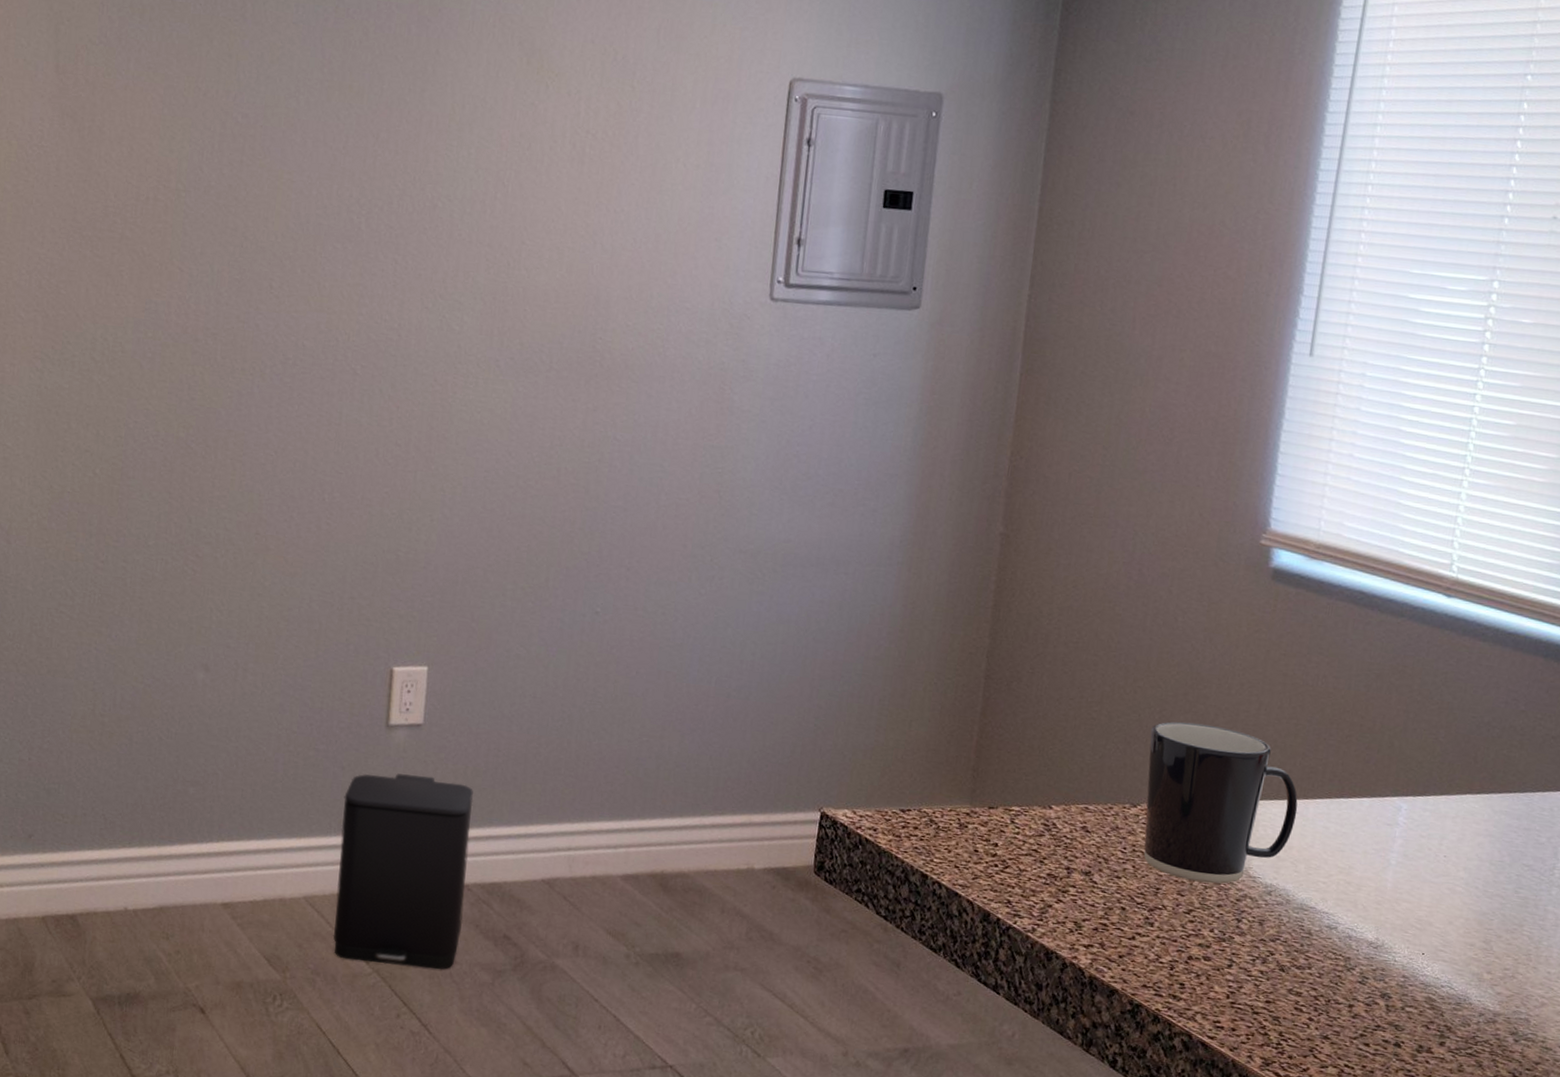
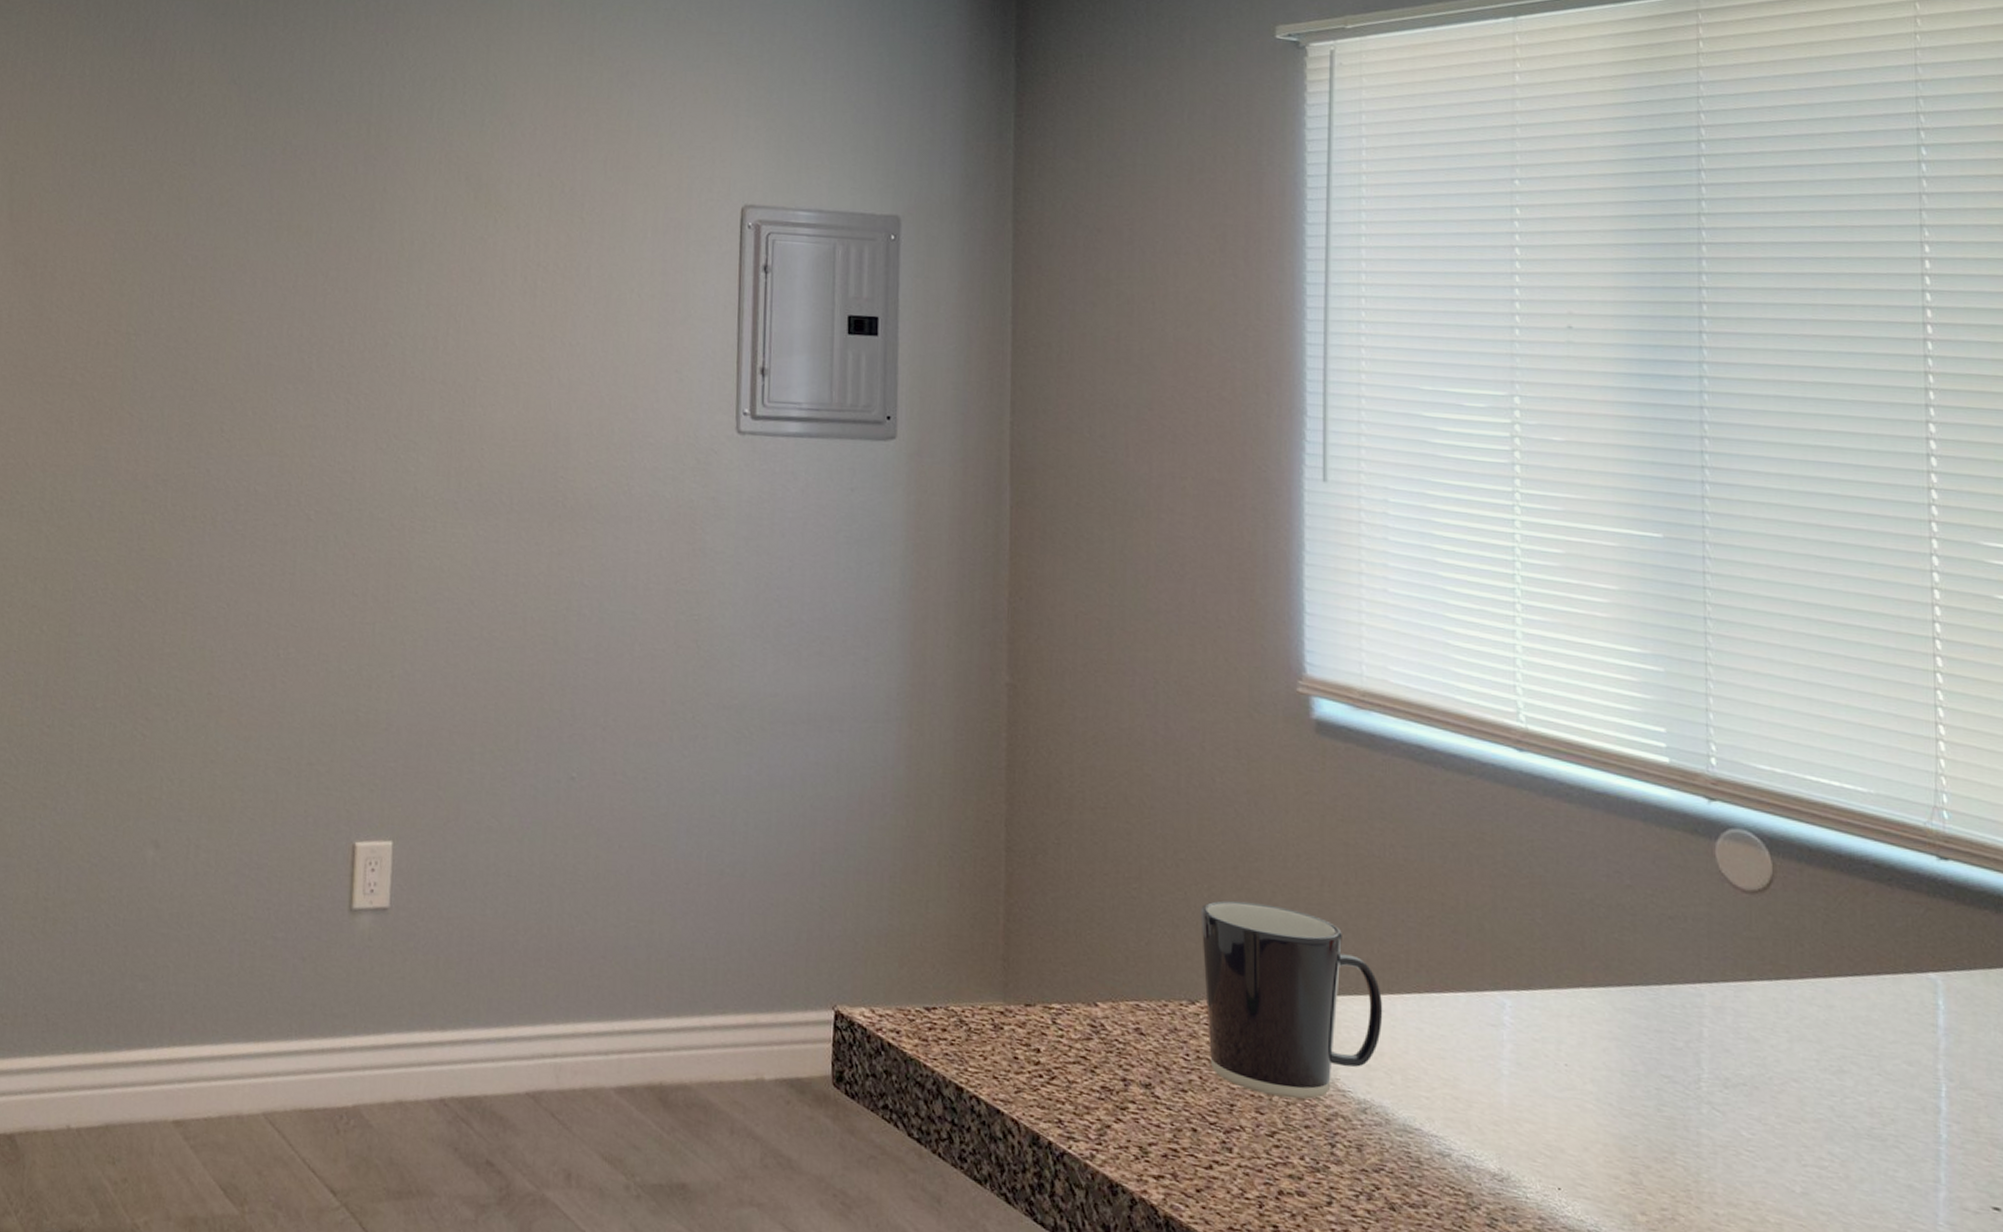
pedal bin: present [333,773,474,969] -> none [295,965,447,1203]

